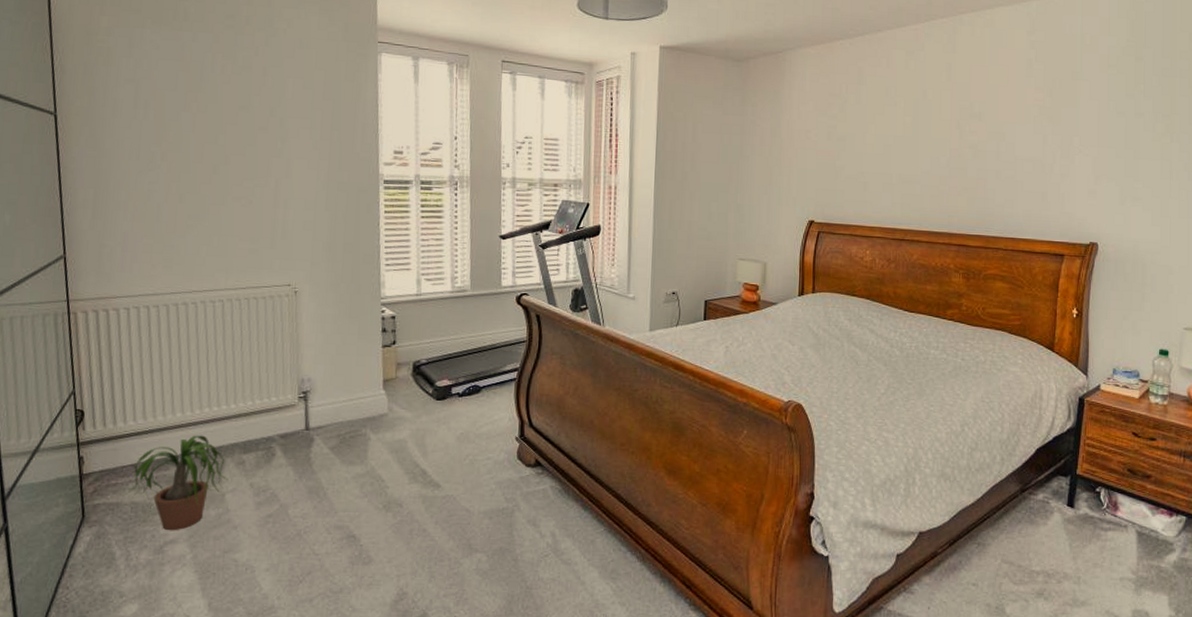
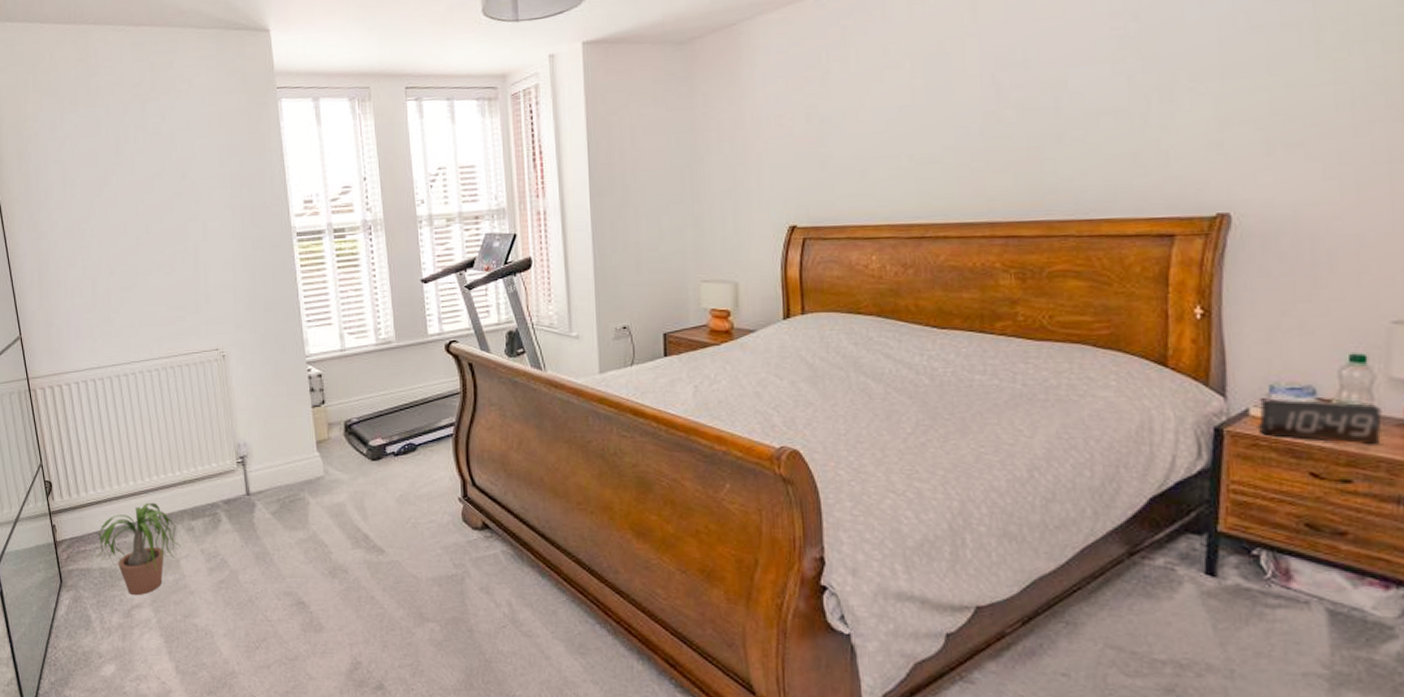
alarm clock: none [1104,378,1175,413] -> present [1257,398,1382,444]

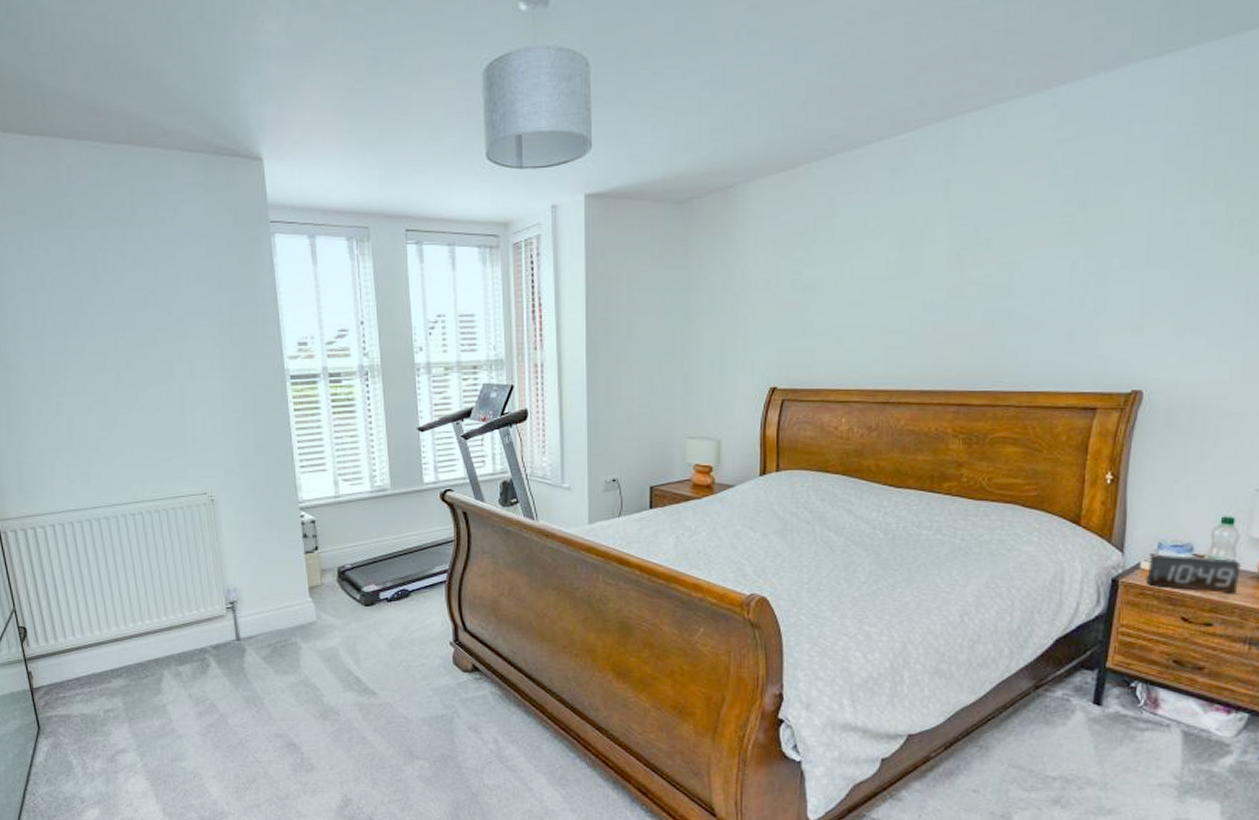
potted plant: present [89,502,182,596] -> none [69,648,169,741]

